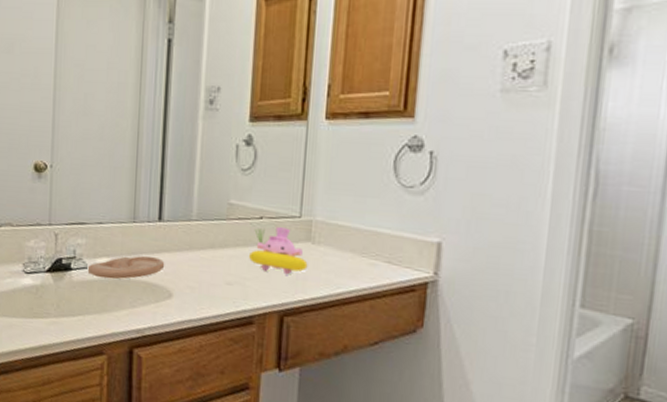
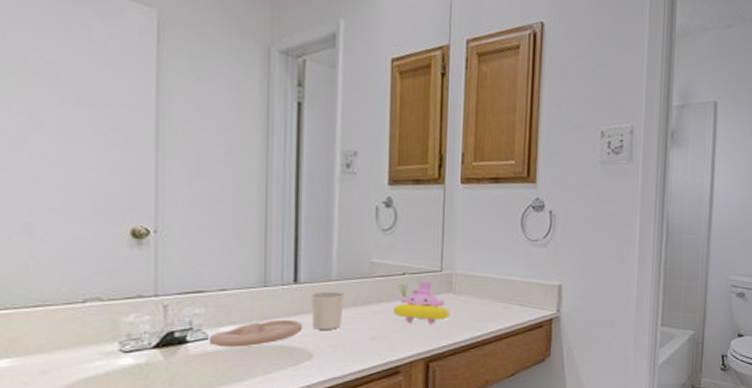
cup: none [172,231,203,271] -> present [310,291,344,330]

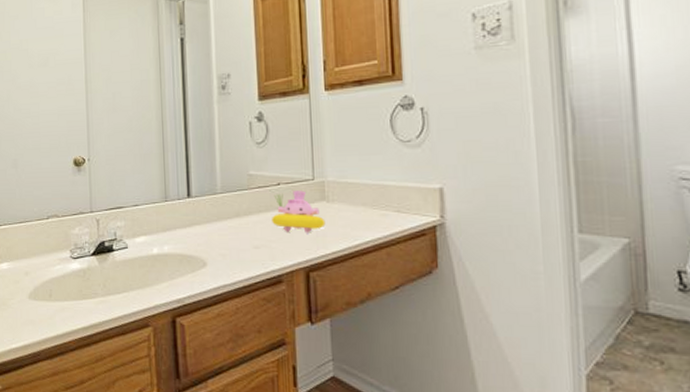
ear: present [208,319,303,348] -> none [128,230,197,255]
cup: present [310,291,344,330] -> none [201,203,229,239]

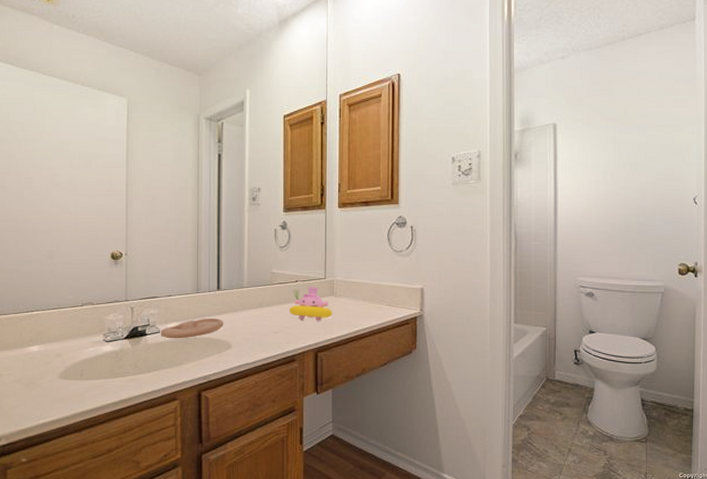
ear: none [128,230,197,255] -> present [160,317,224,339]

